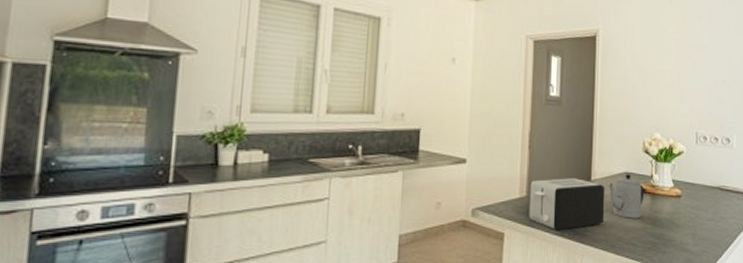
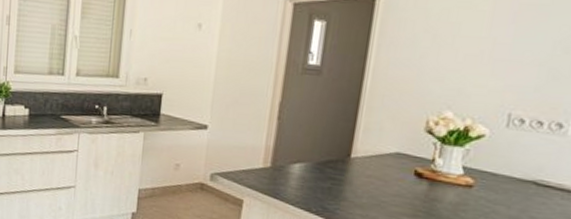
toaster: present [527,178,605,230] -> none [270,152,368,205]
teapot: present [608,174,645,219] -> none [372,155,421,205]

